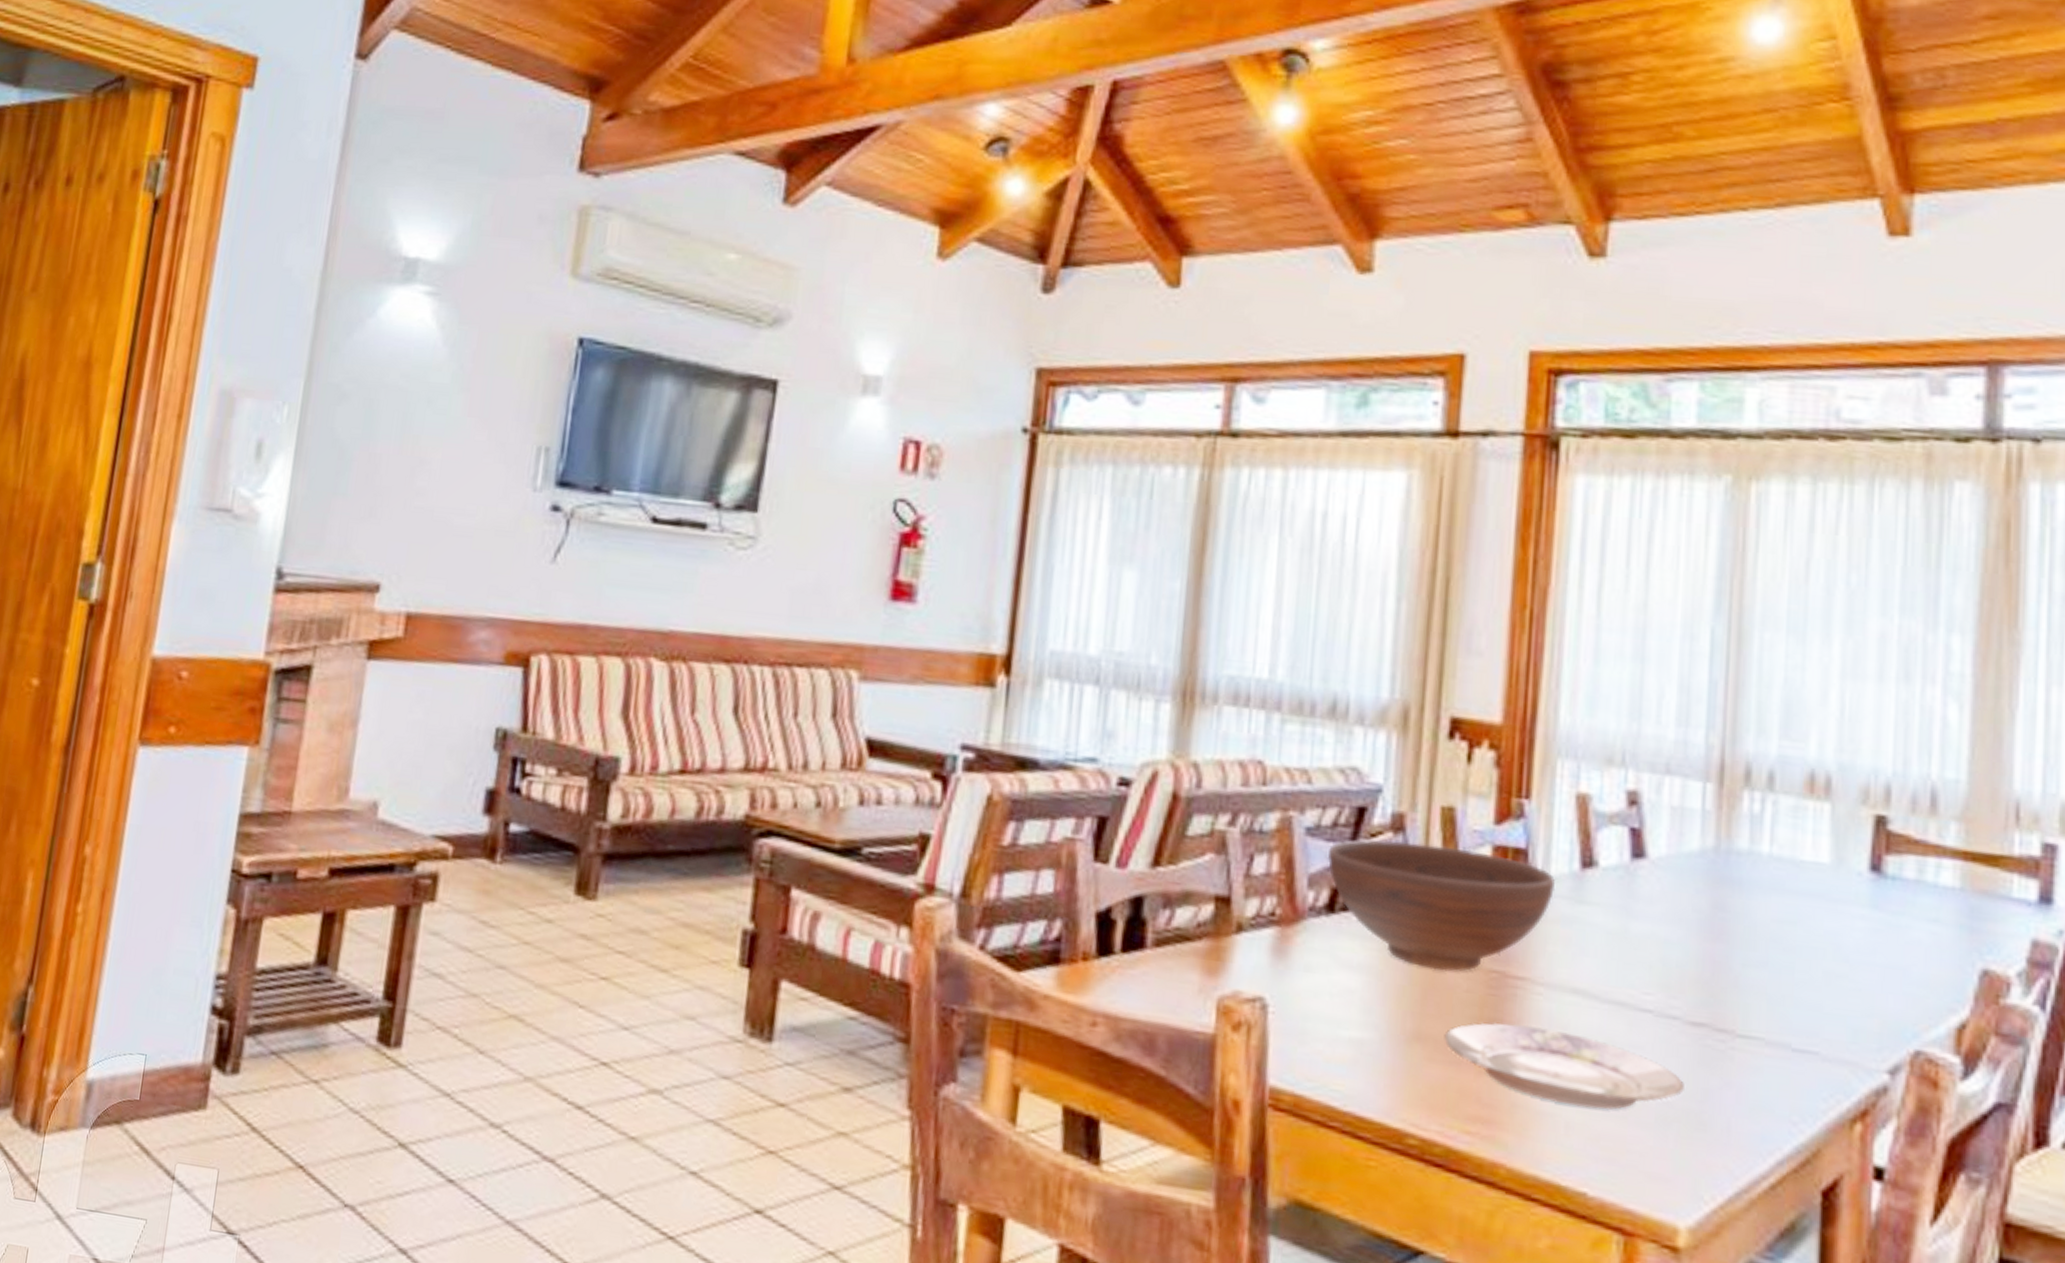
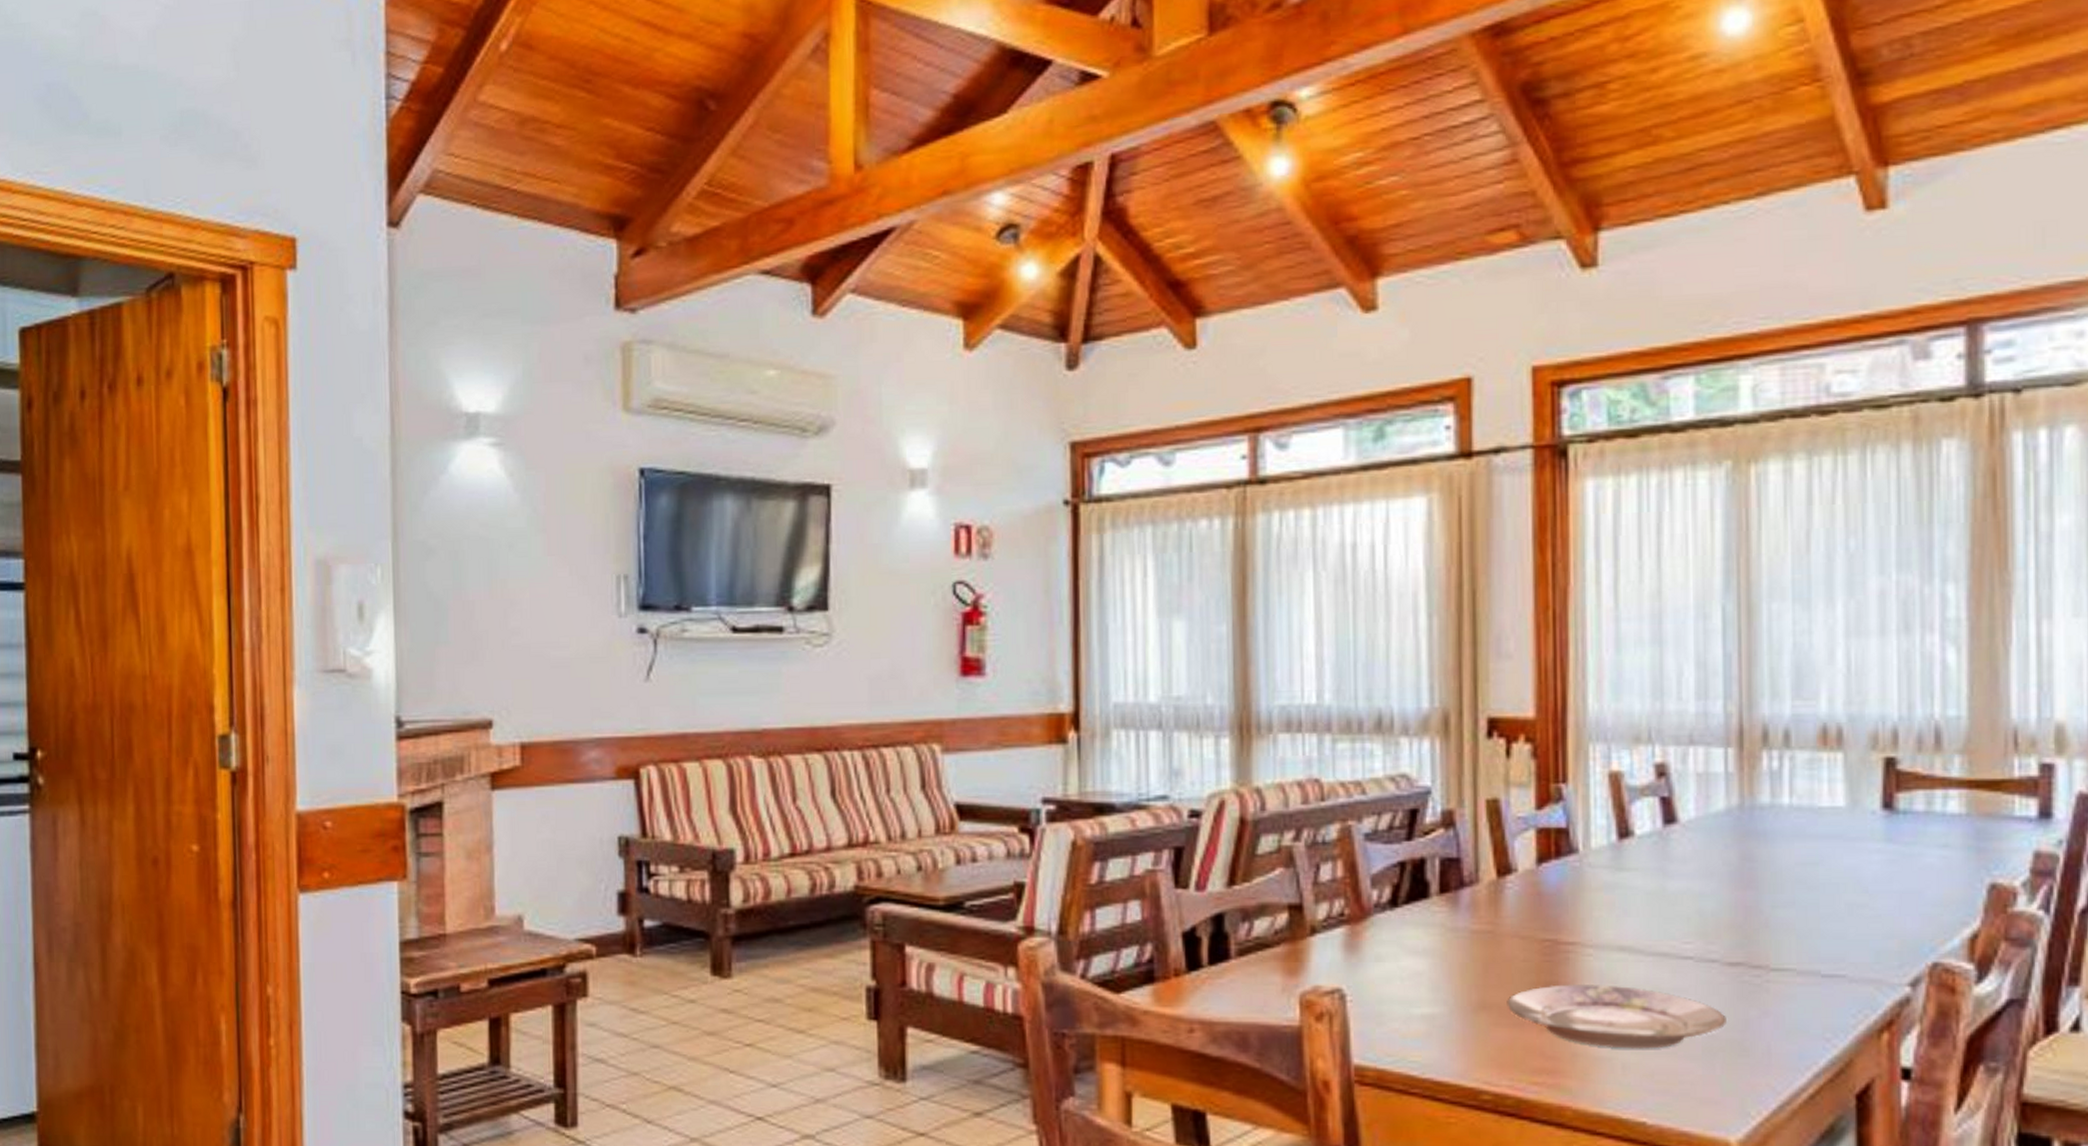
bowl: present [1327,839,1555,972] -> none [1386,835,1596,946]

